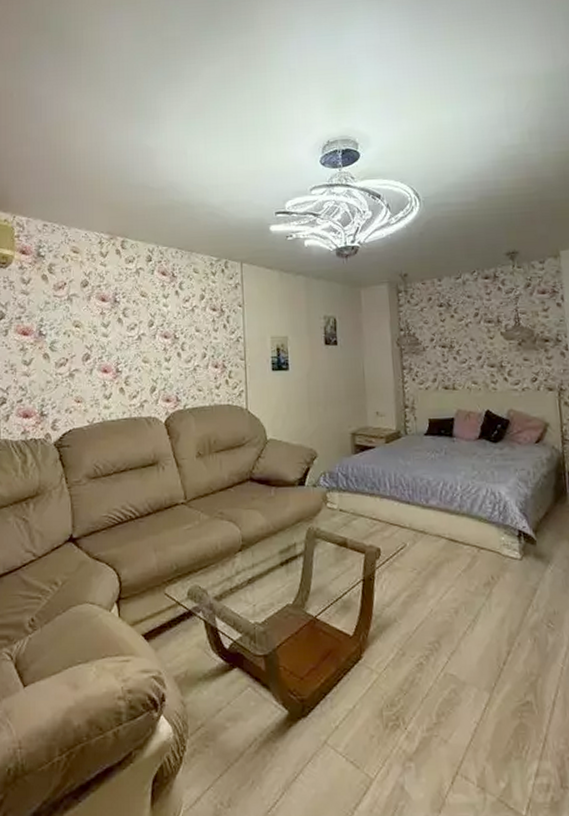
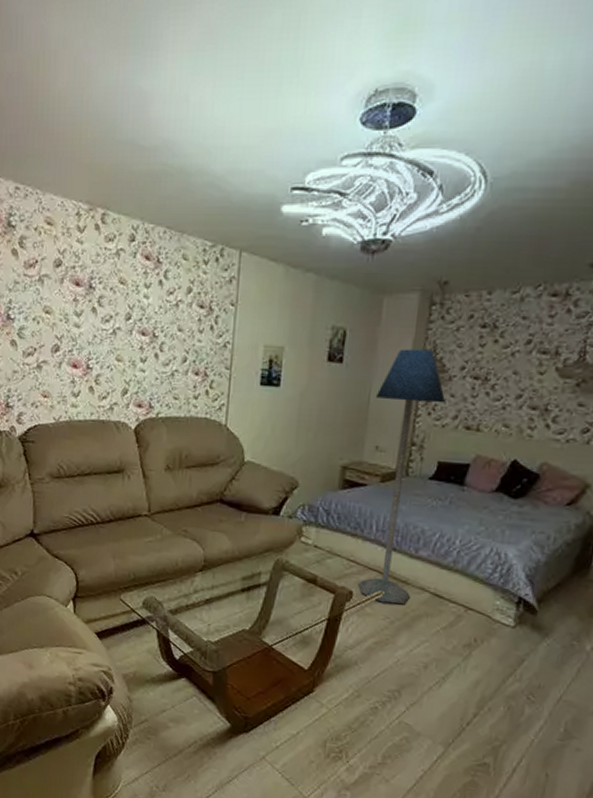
floor lamp: none [368,328,430,555] -> present [358,349,445,605]

